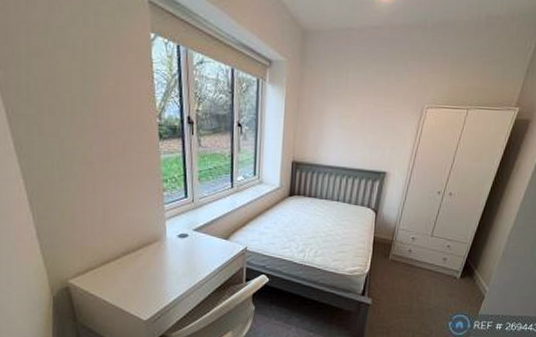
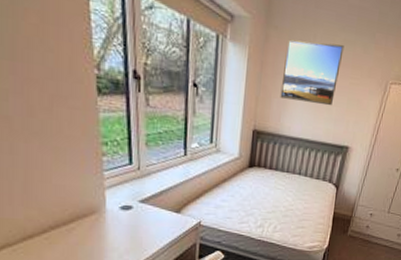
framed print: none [316,75,377,134] -> present [280,39,344,106]

